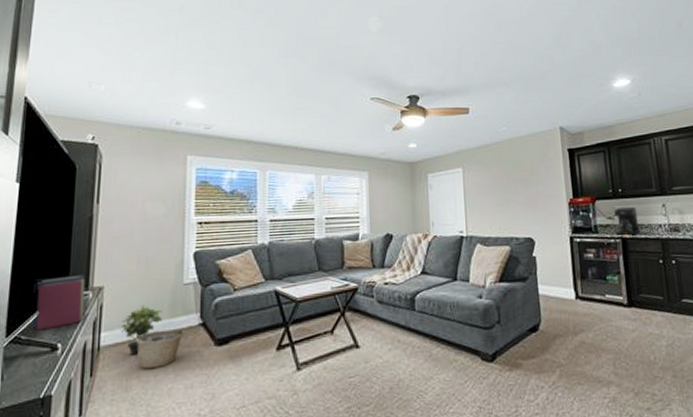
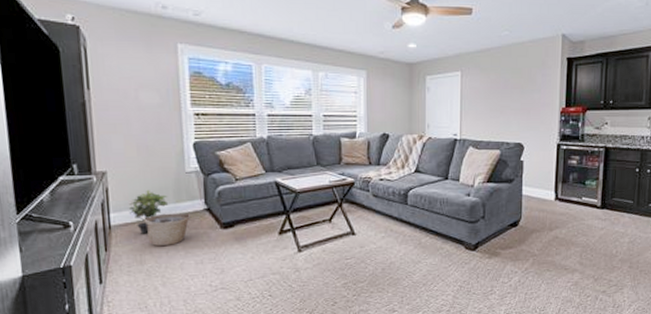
books: present [33,274,86,331] -> none [36,158,92,209]
coffee maker: present [615,206,640,236] -> none [601,118,624,146]

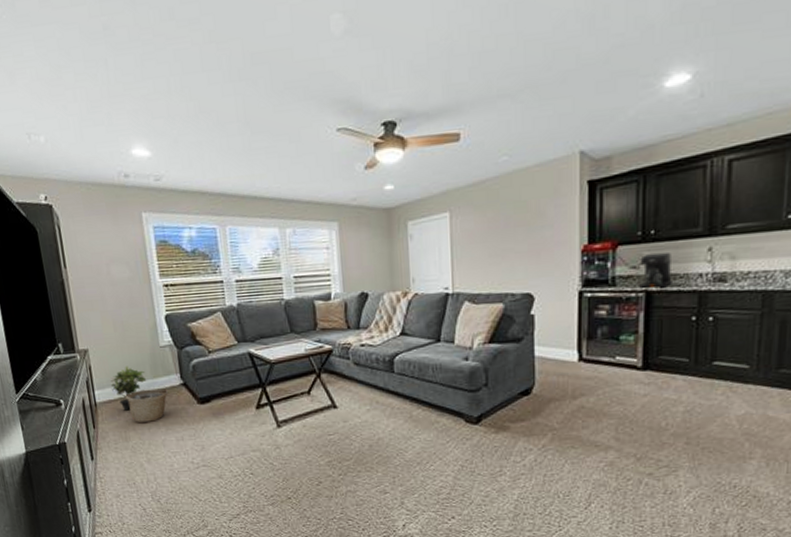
coffee maker: none [601,118,624,146] -> present [639,251,672,289]

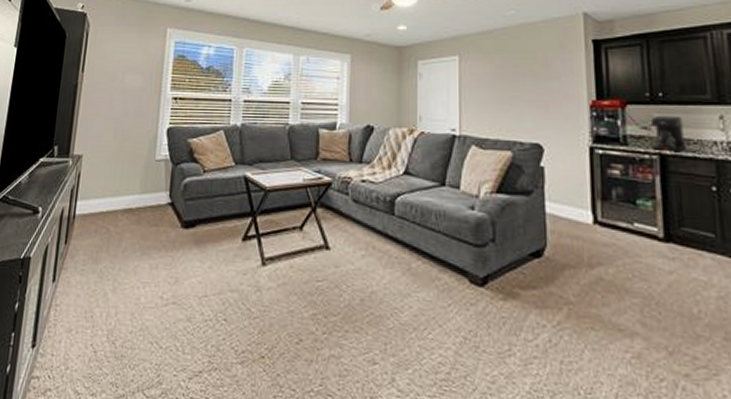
potted plant: present [111,365,147,411] -> none [94,177,135,227]
basket: present [125,388,169,422] -> none [107,205,154,243]

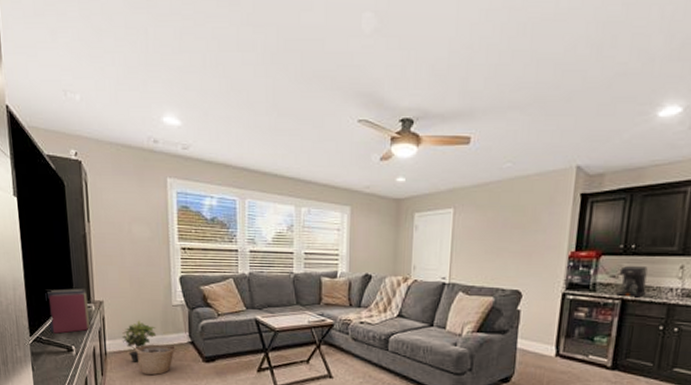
books: none [19,140,67,193] -> present [45,288,91,334]
potted plant: none [94,177,135,227] -> present [122,320,157,362]
basket: none [107,205,154,243] -> present [135,344,177,375]

